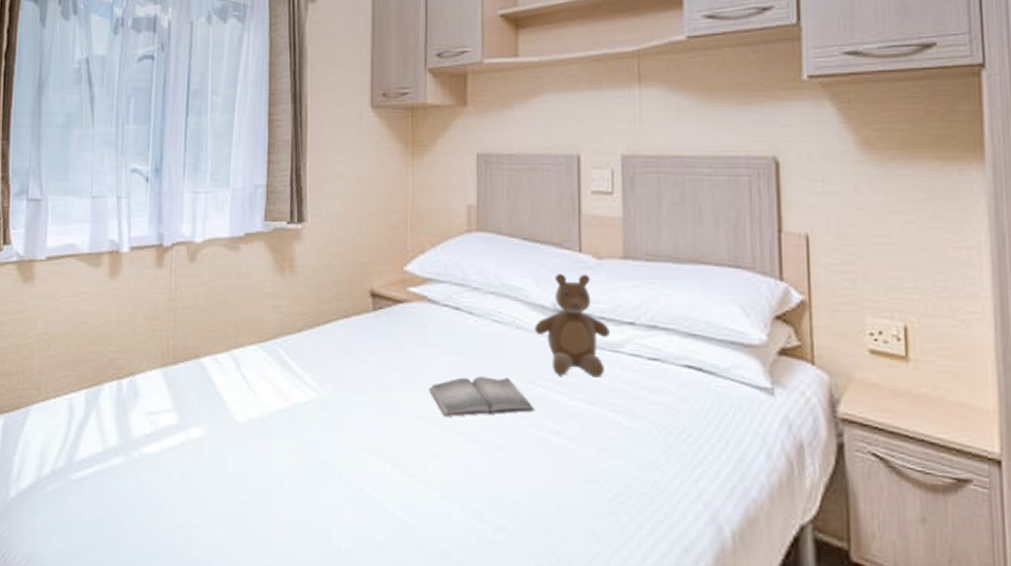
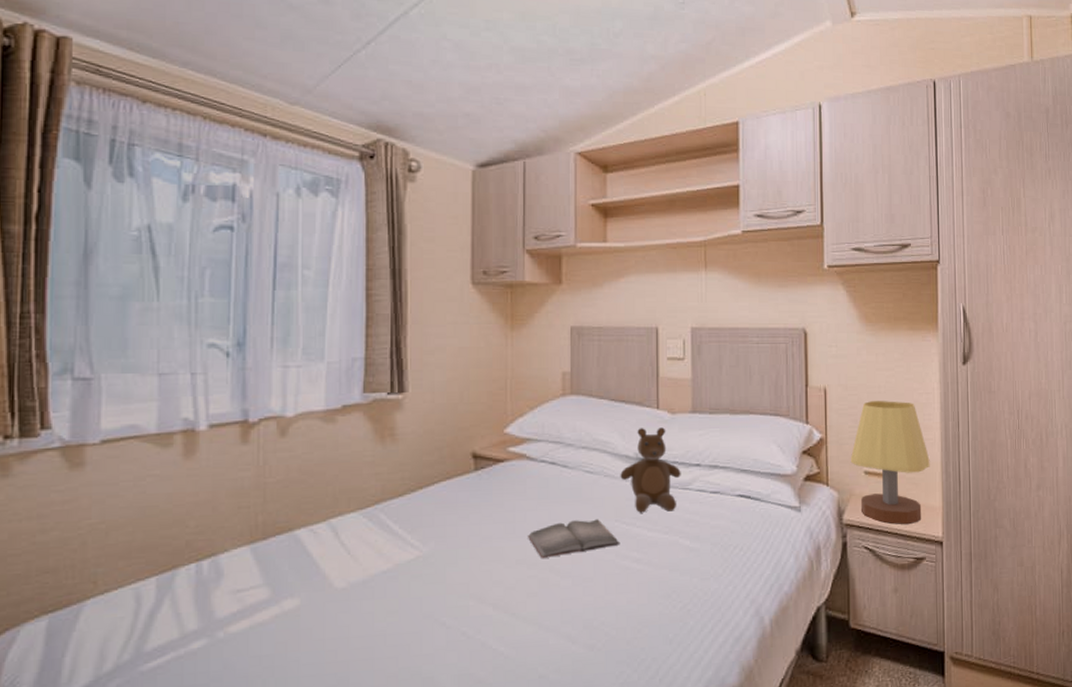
table lamp: none [846,255,977,429] -> present [850,401,930,524]

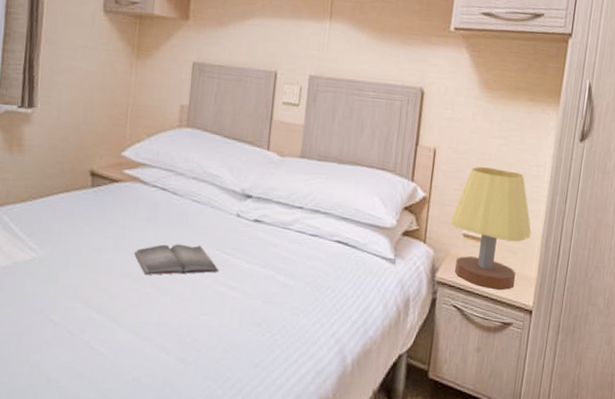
teddy bear: present [620,427,681,513] -> none [225,166,284,248]

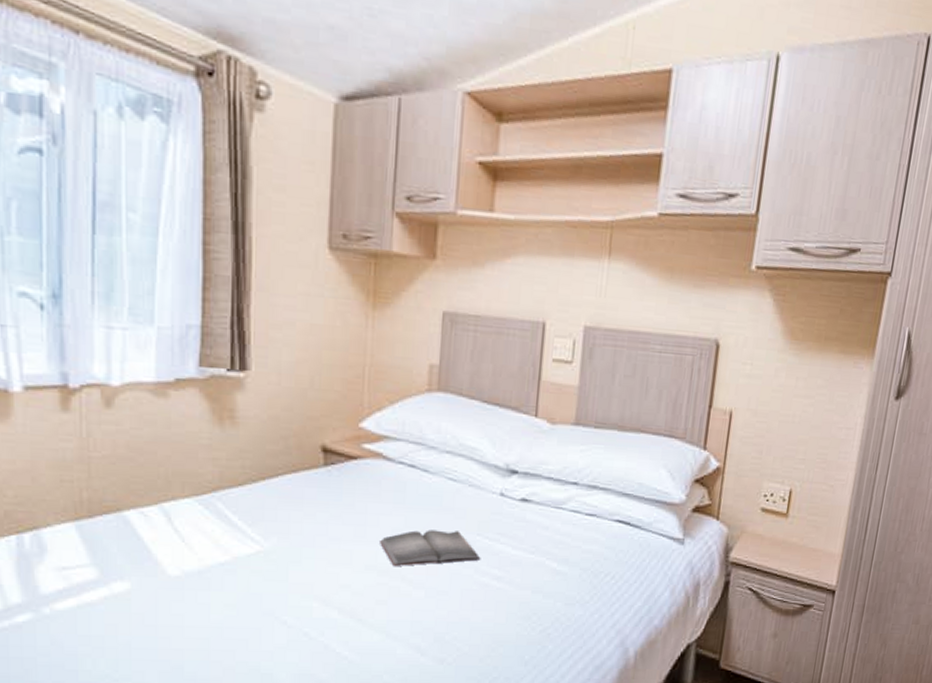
table lamp: present [450,167,532,290] -> none [747,431,838,569]

